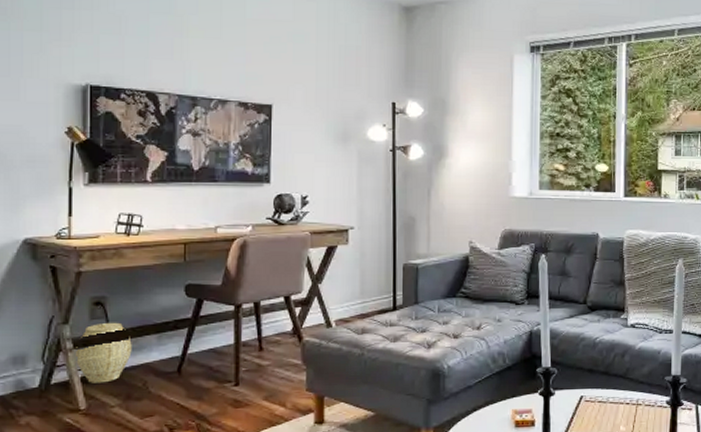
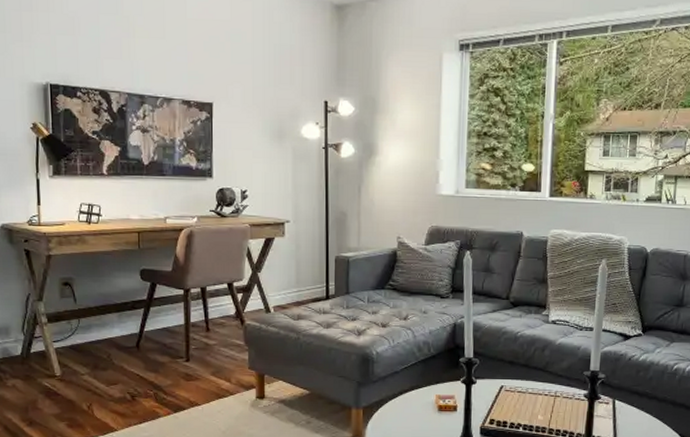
woven basket: present [74,322,132,383] -> none [49,301,97,354]

